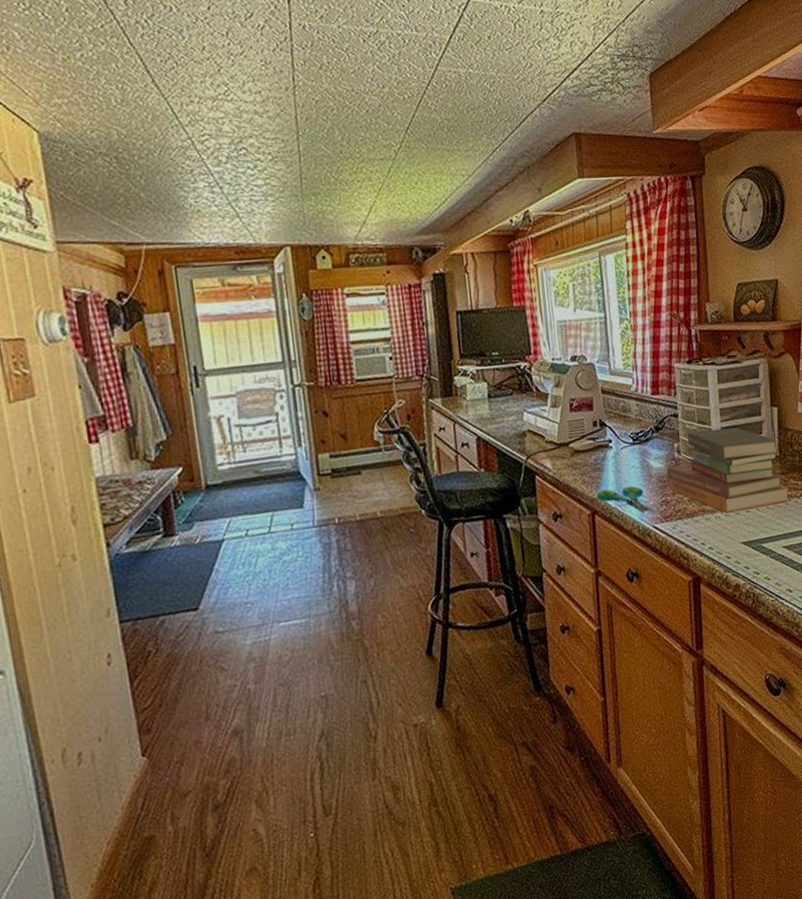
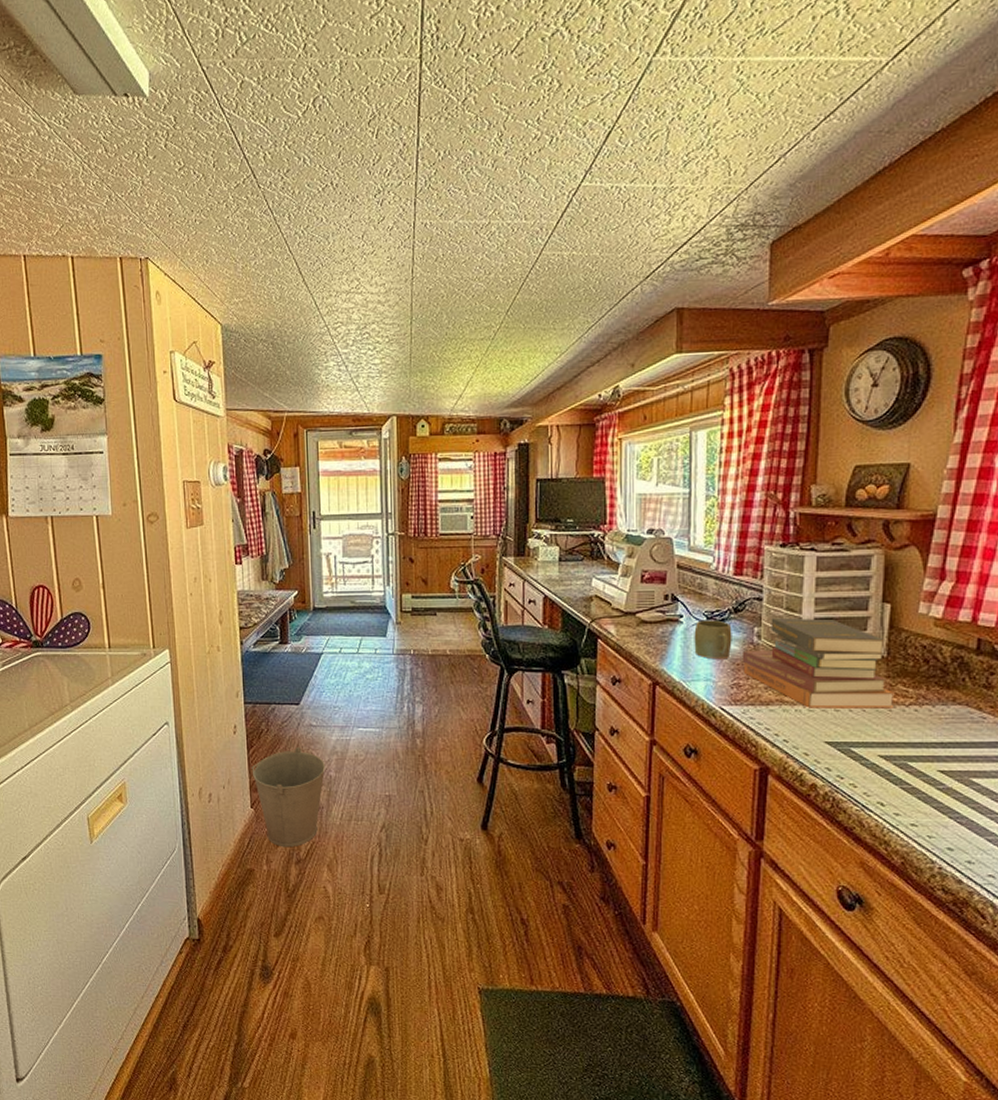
bucket: none [138,663,242,796] -> present [251,747,326,848]
scissors: present [596,486,653,513] -> none [660,663,722,693]
mug: none [623,441,658,481] -> present [694,620,732,660]

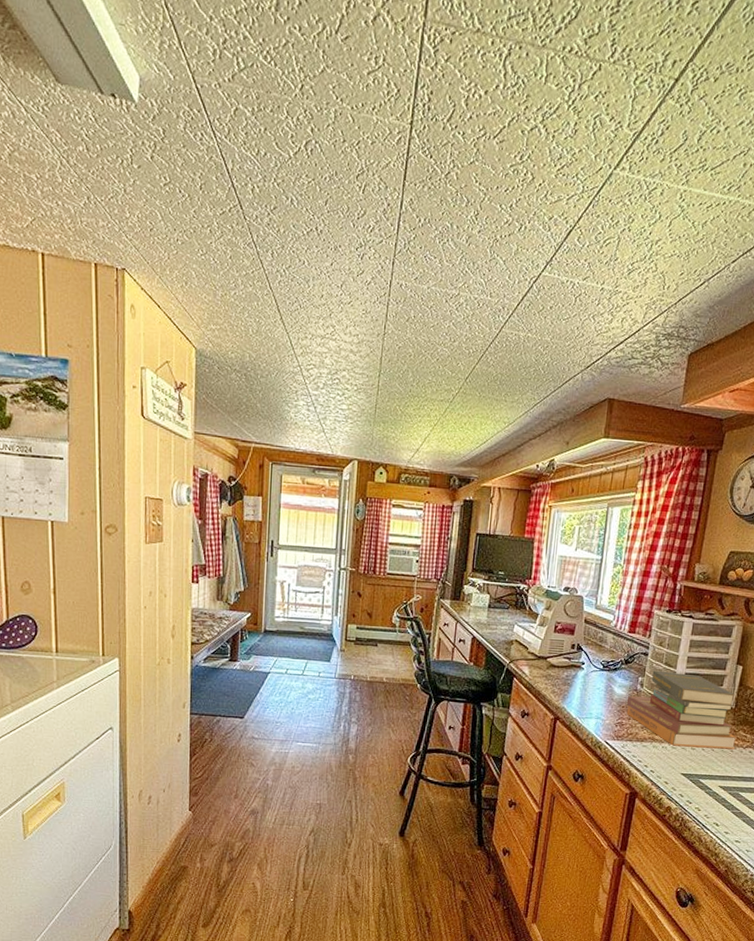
bucket: present [251,747,326,848] -> none [192,757,264,848]
mug: present [694,620,732,660] -> none [590,668,622,702]

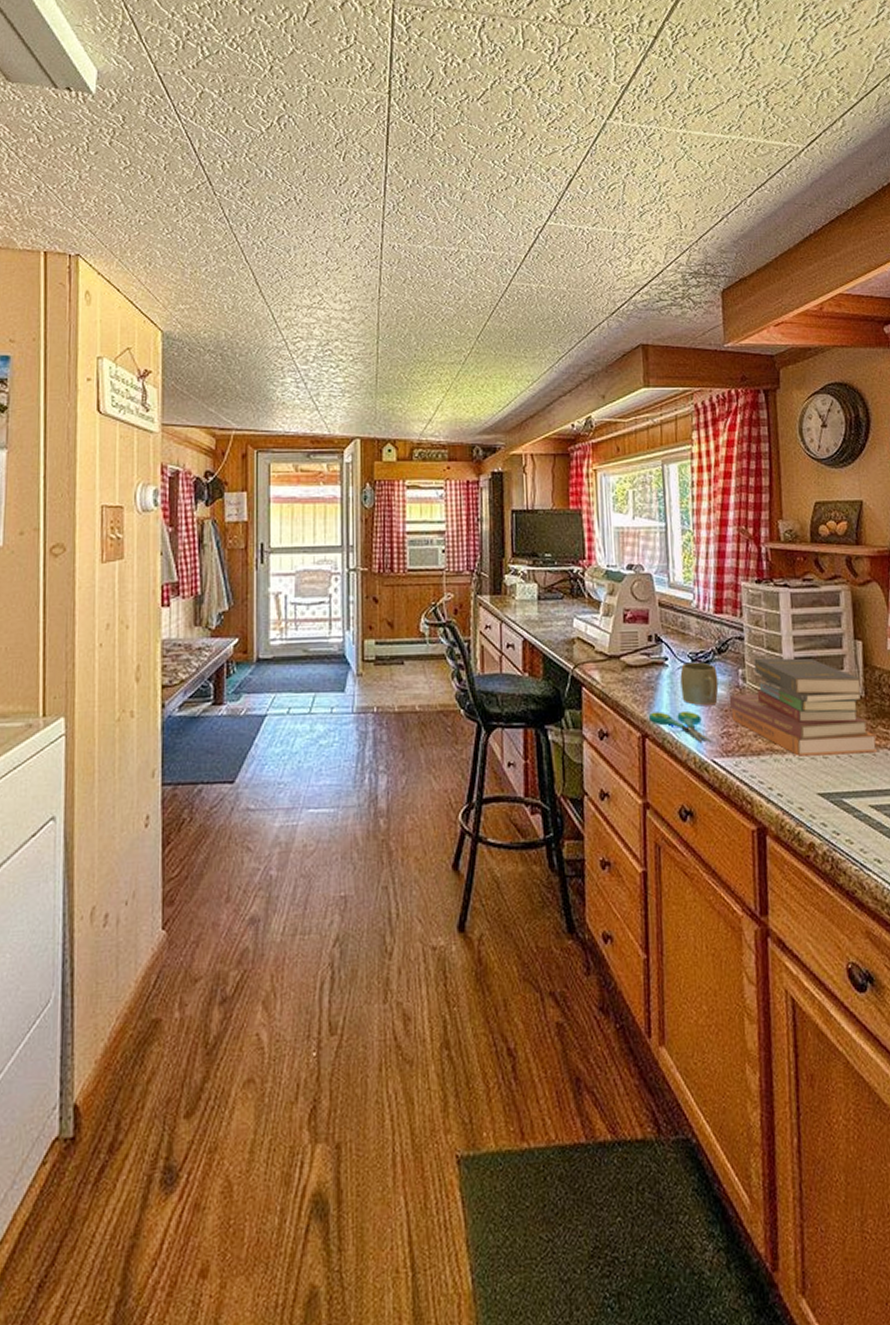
scissors: none [561,702,608,729] -> present [648,710,713,744]
mug: none [590,668,622,702] -> present [680,662,719,706]

